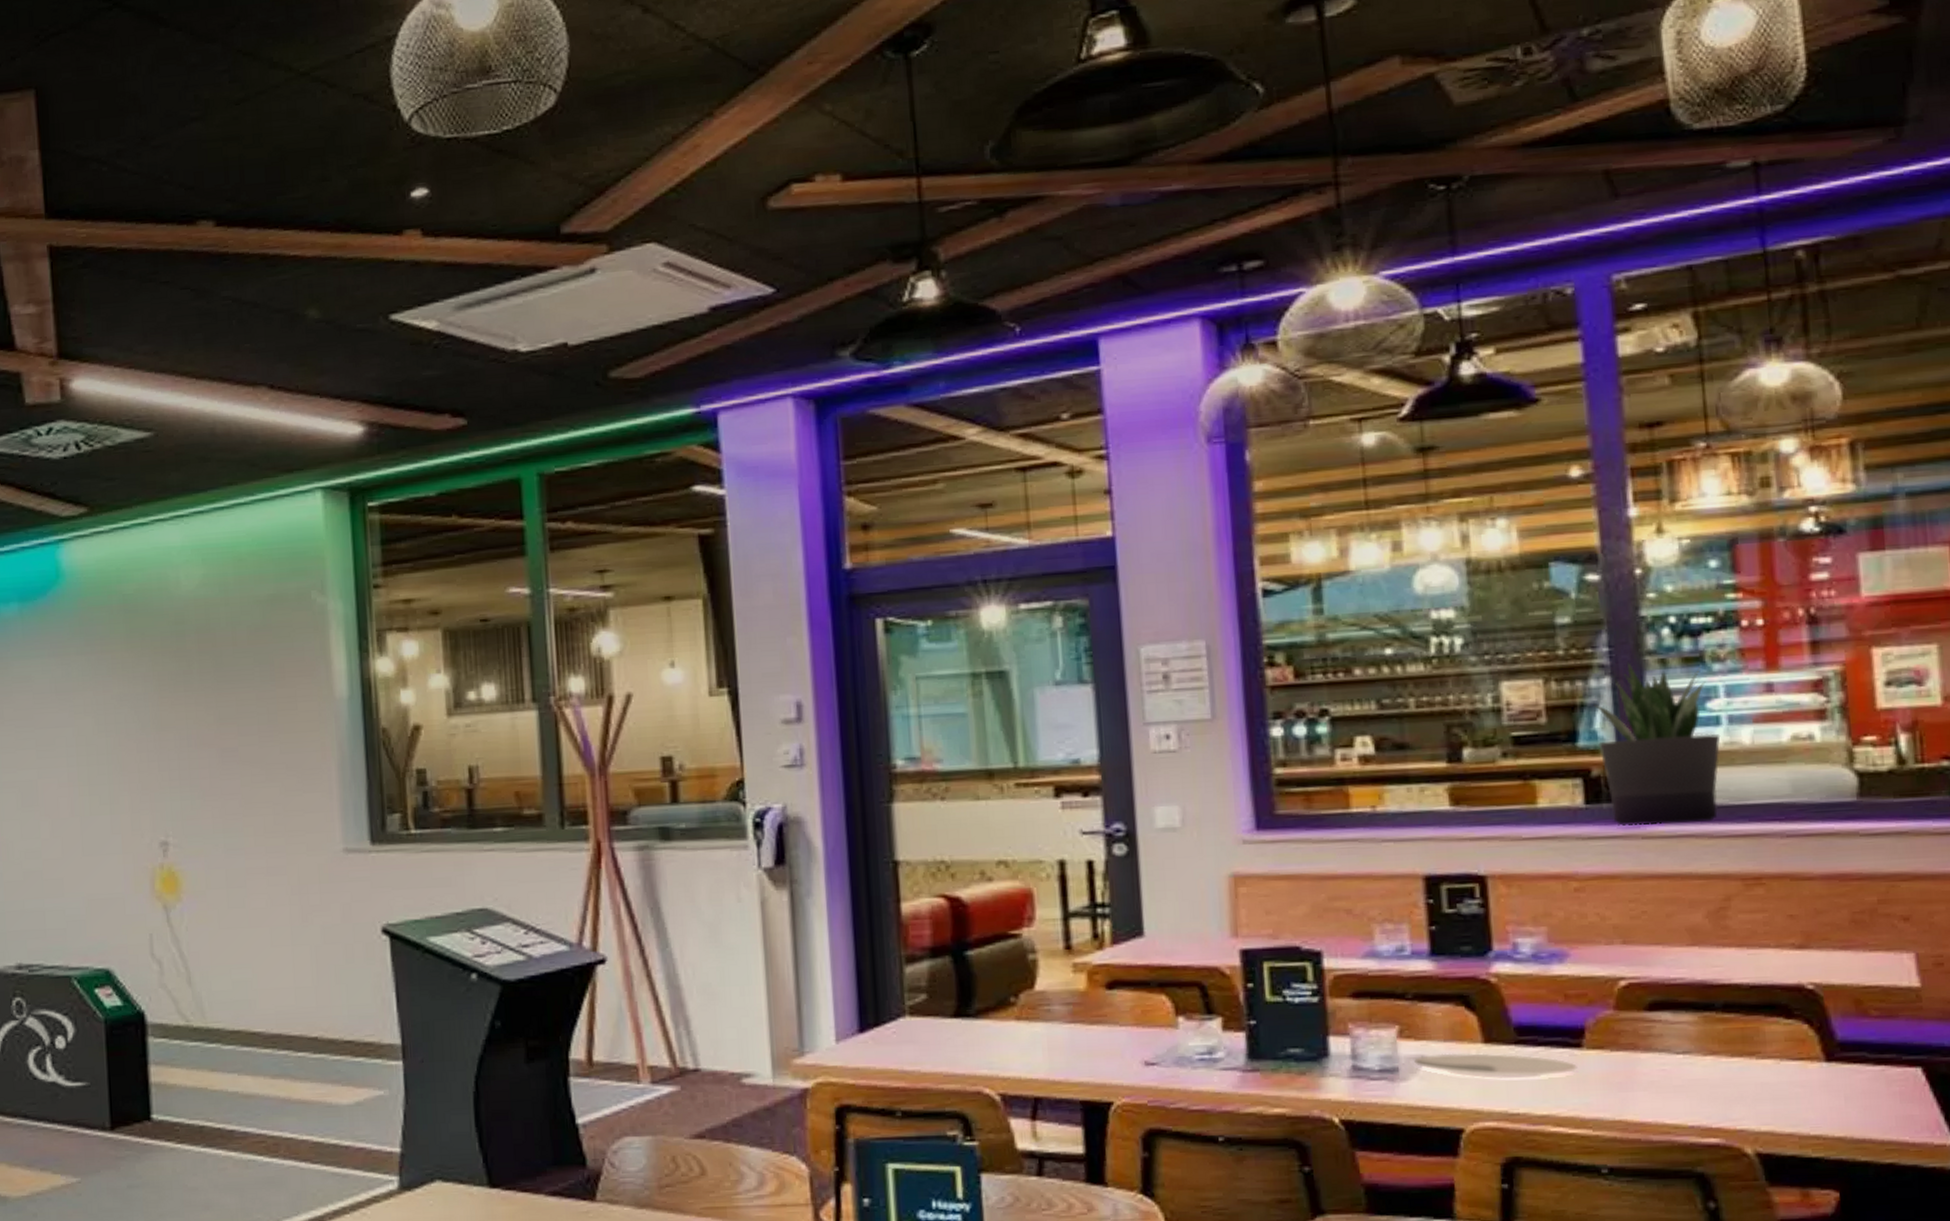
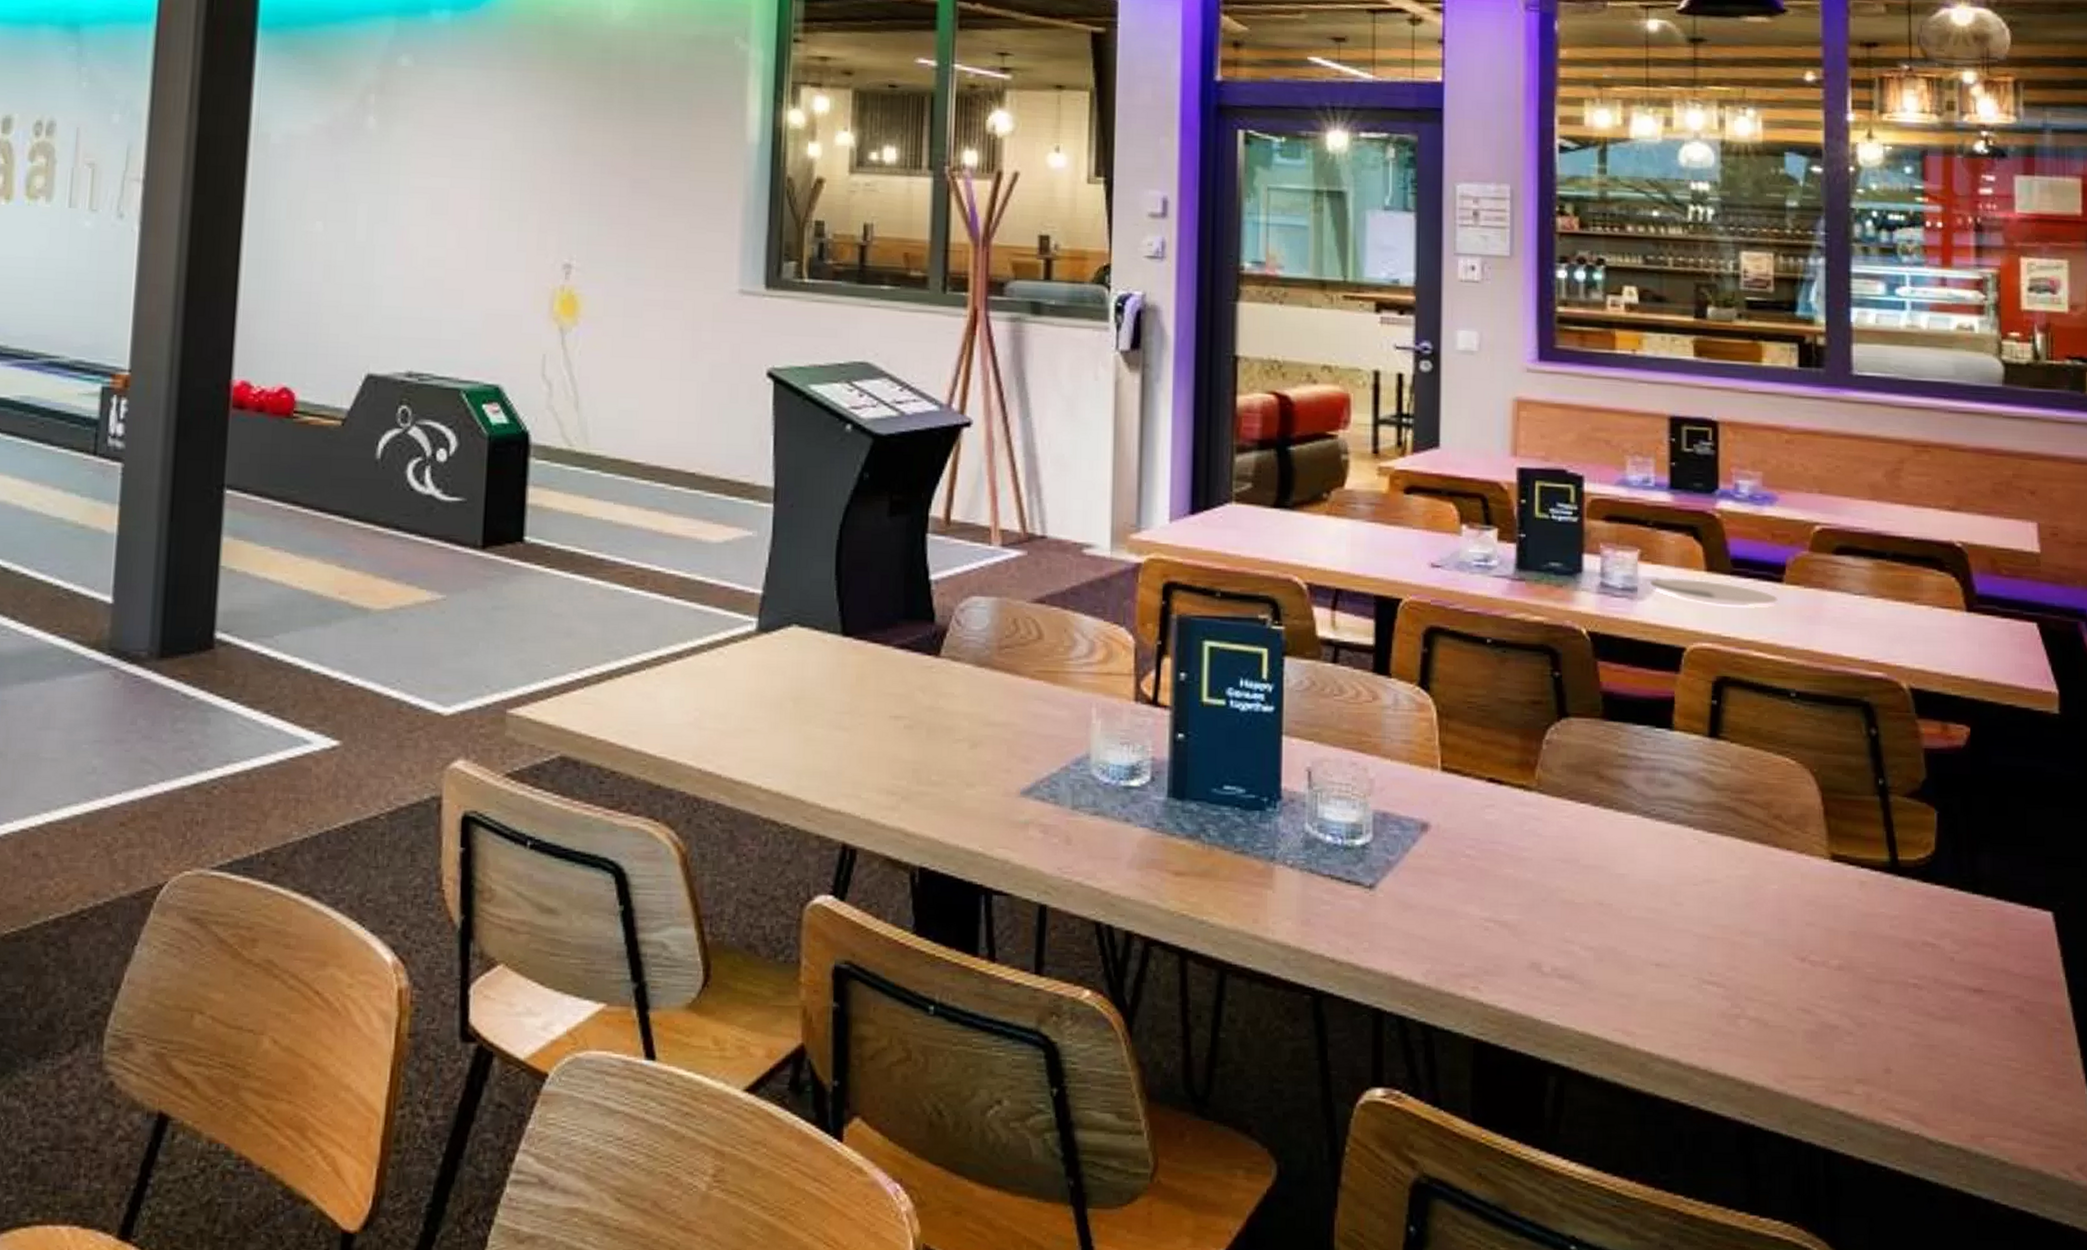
planter: present [1594,662,1721,826] -> none [1811,246,1905,392]

